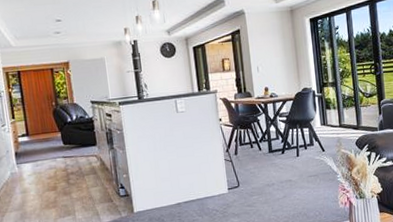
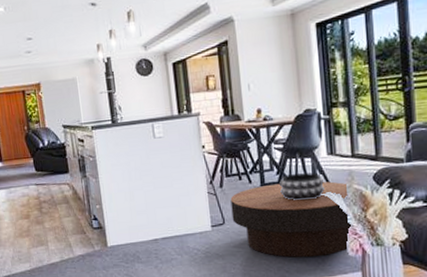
coffee table: none [244,147,340,213] -> present [230,181,351,258]
decorative bowl: none [284,140,319,164] -> present [280,172,324,201]

